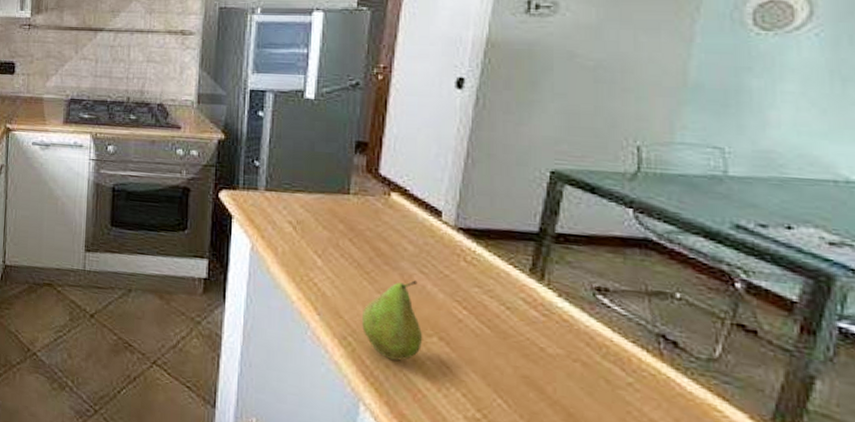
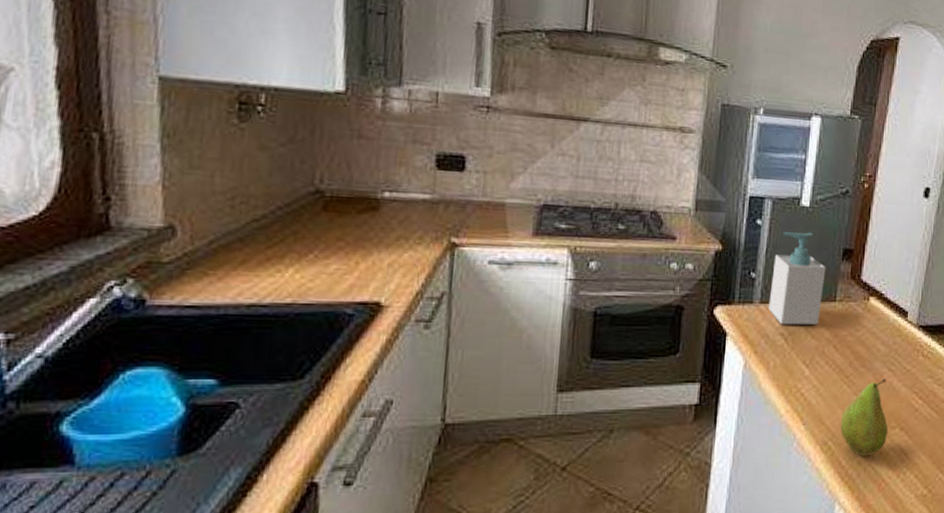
soap bottle: none [274,123,337,216] -> present [768,232,826,325]

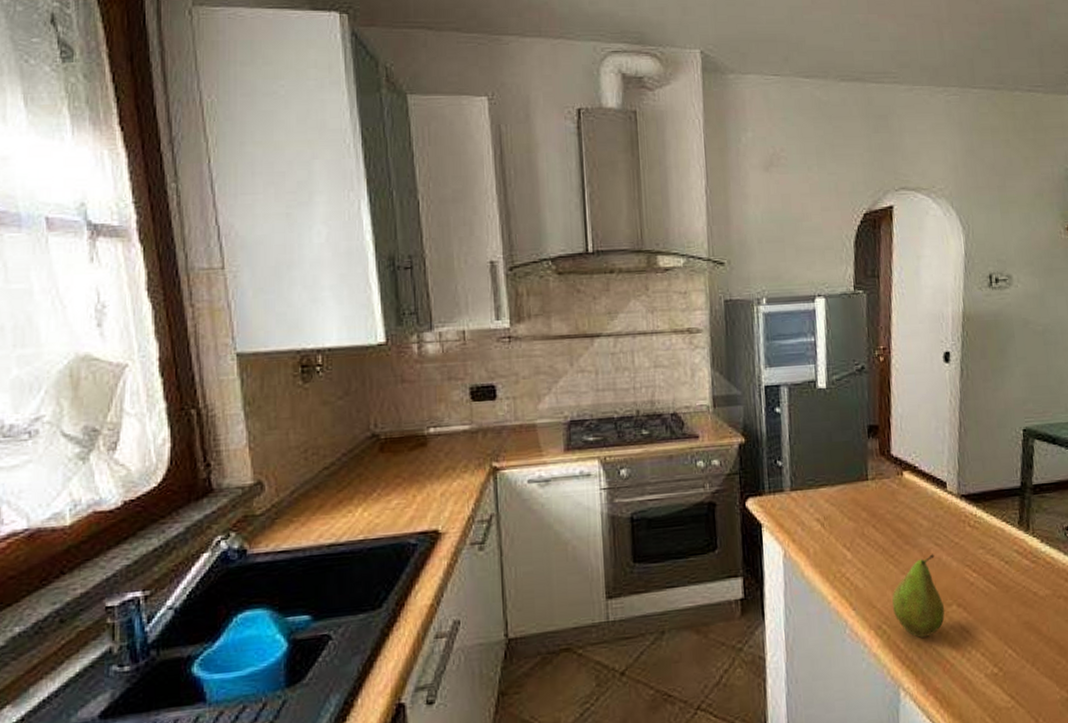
soap bottle: present [768,232,826,325] -> none [798,413,854,510]

